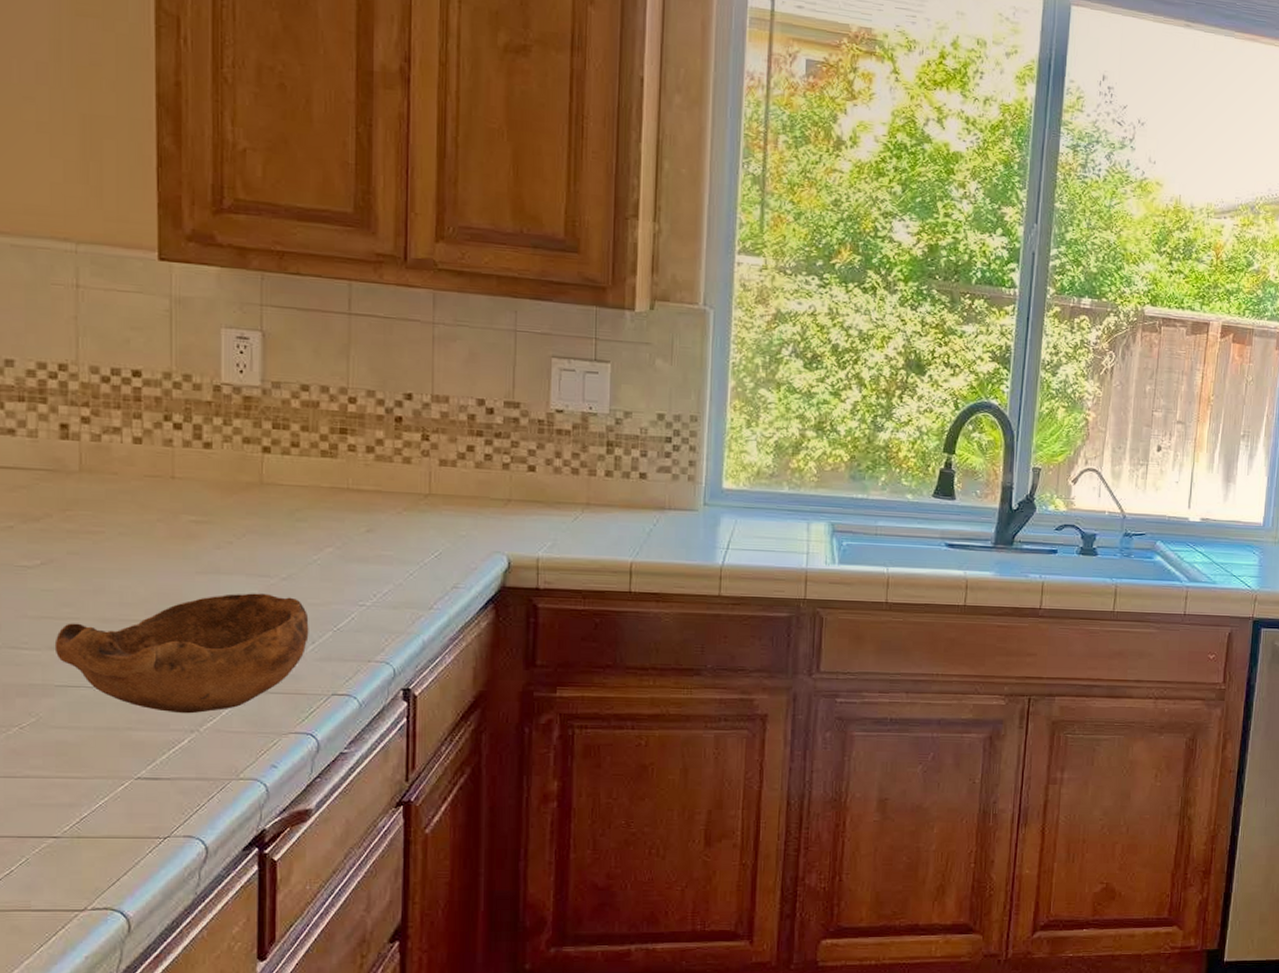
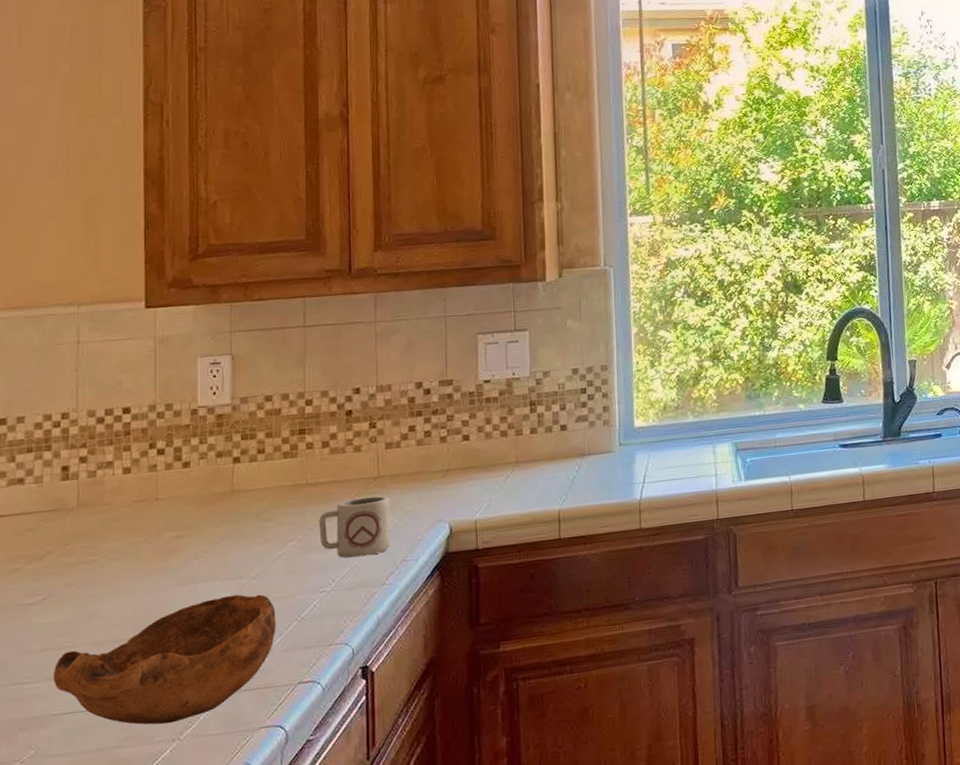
cup: none [360,513,442,576] -> present [319,495,390,559]

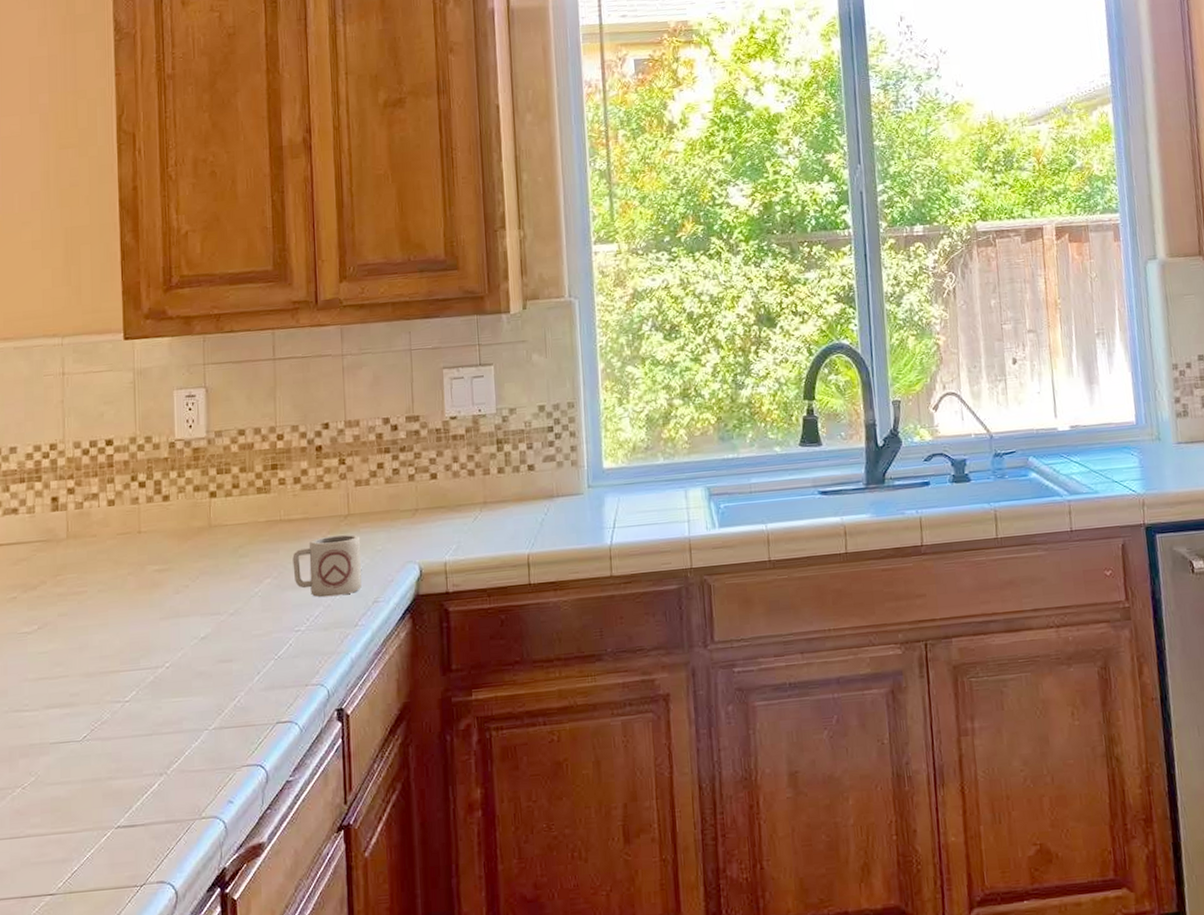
bowl: present [53,594,276,725] -> none [49,630,255,758]

